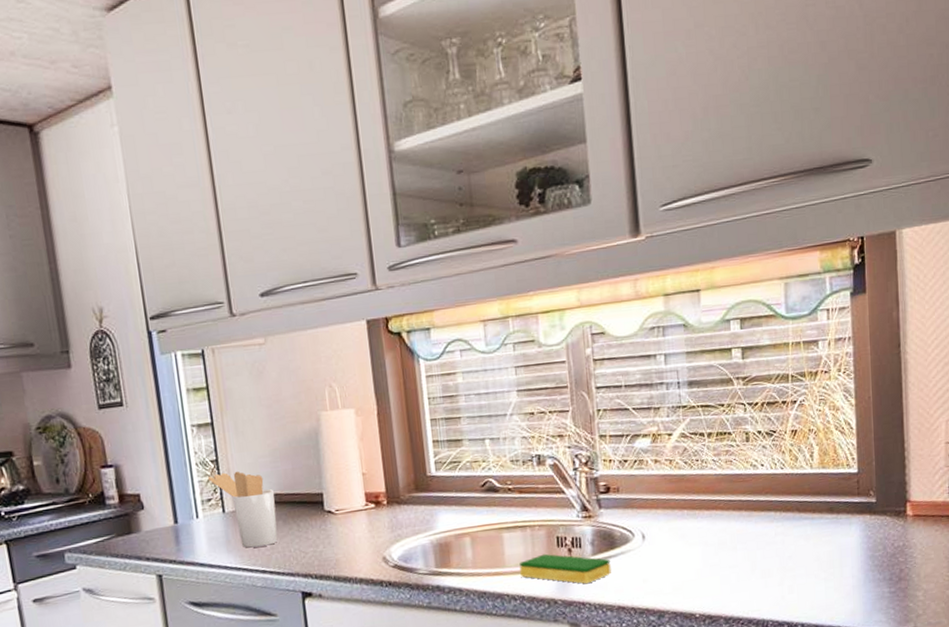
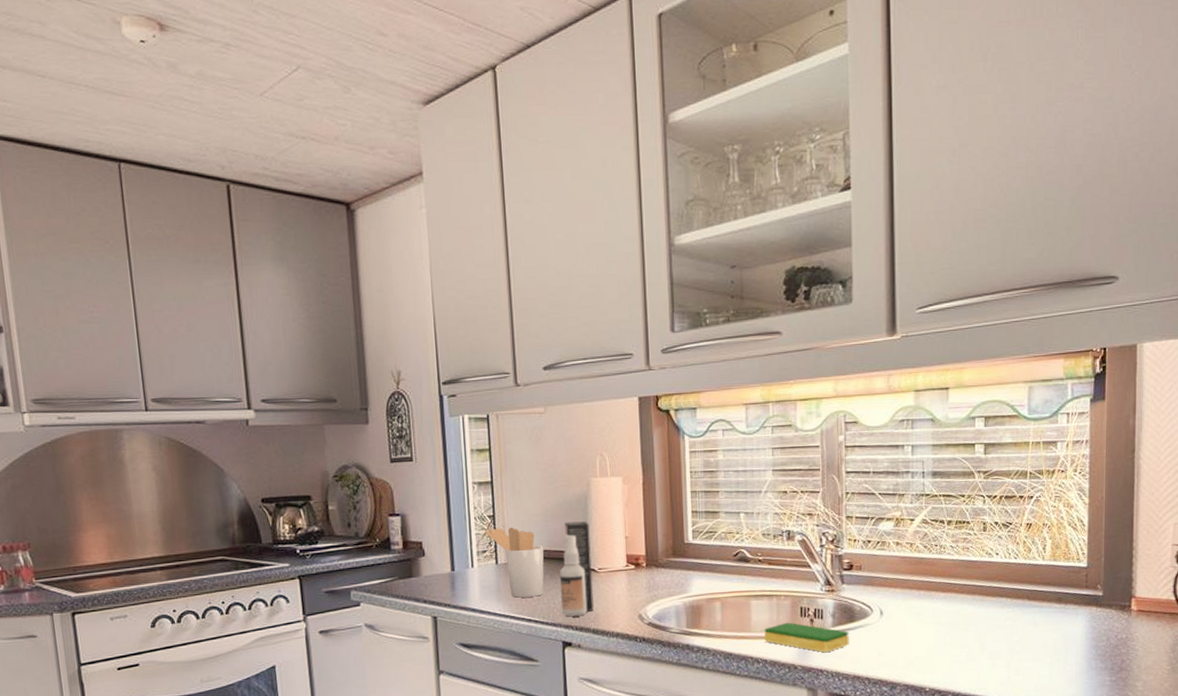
spray bottle: none [293,459,334,565] -> present [559,521,594,617]

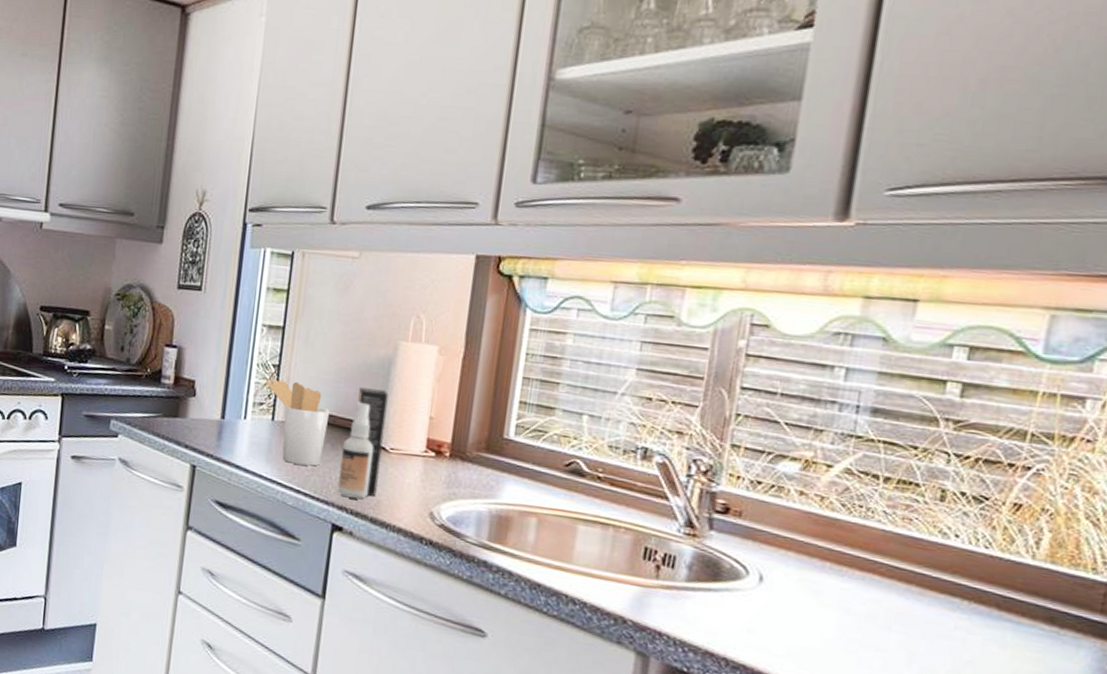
dish sponge: present [764,622,849,653] -> none [588,561,709,613]

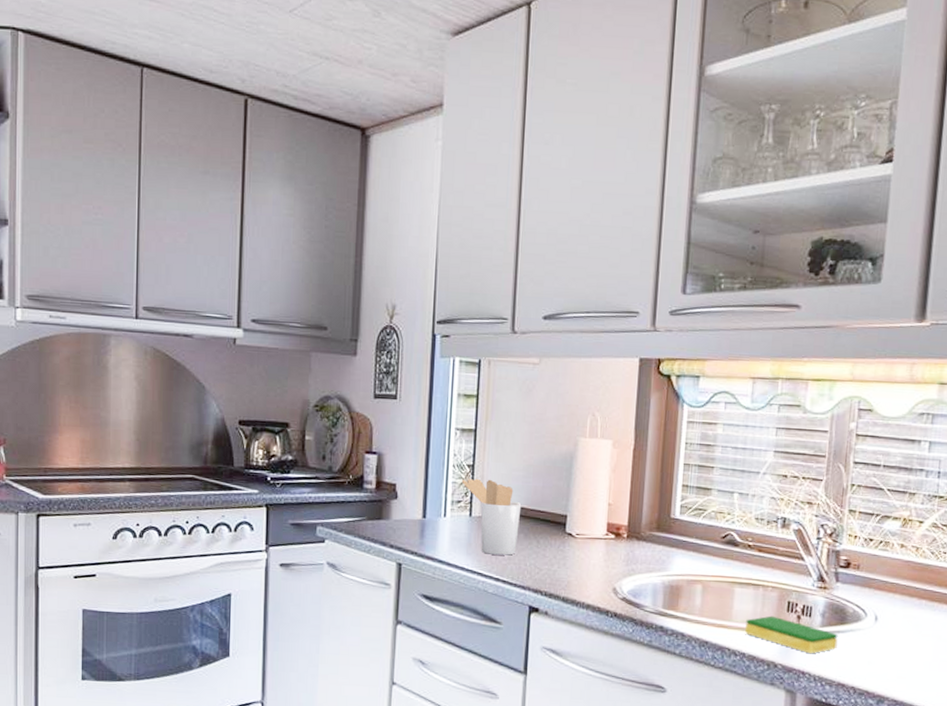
spray bottle: present [337,387,389,500] -> none [532,481,572,582]
dish sponge: none [588,561,709,613] -> present [745,615,838,654]

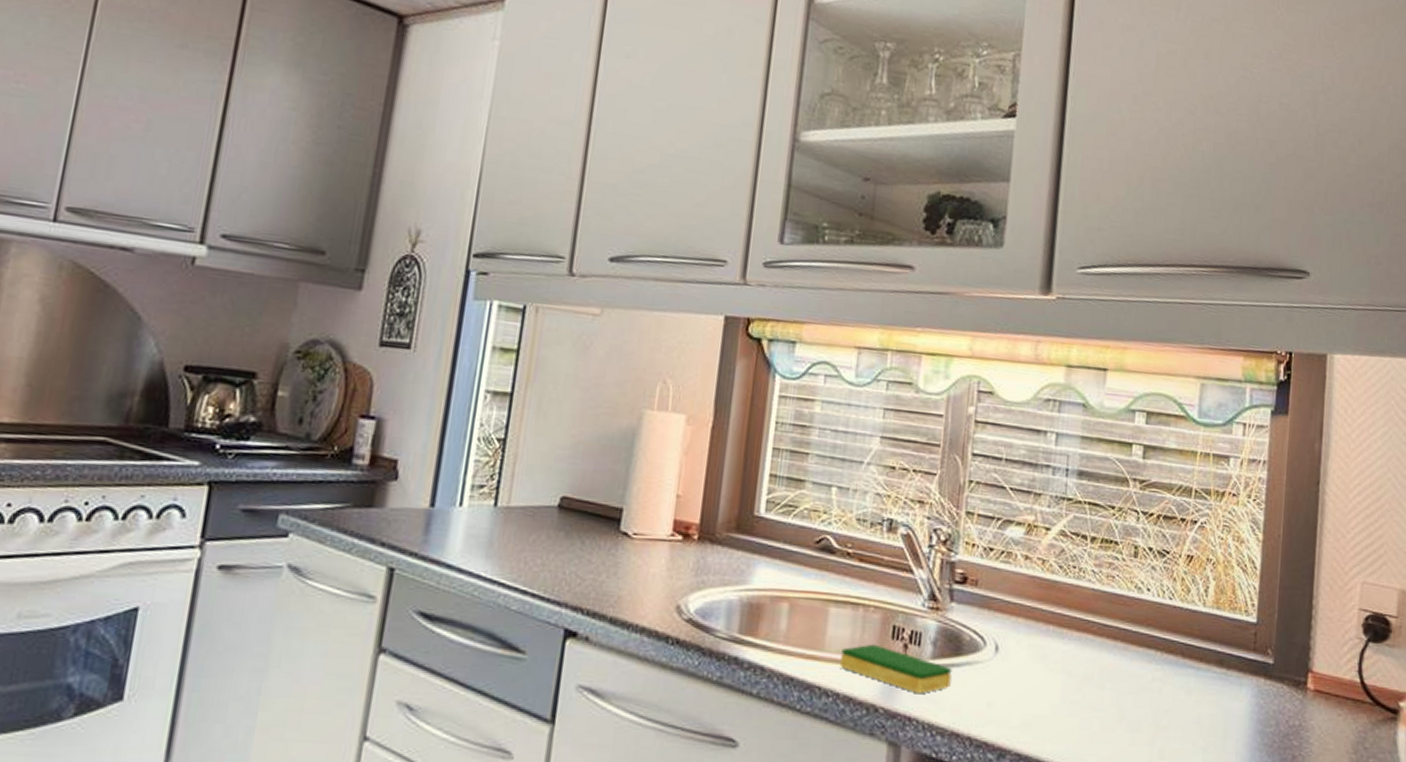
utensil holder: present [461,478,522,555] -> none [487,456,565,560]

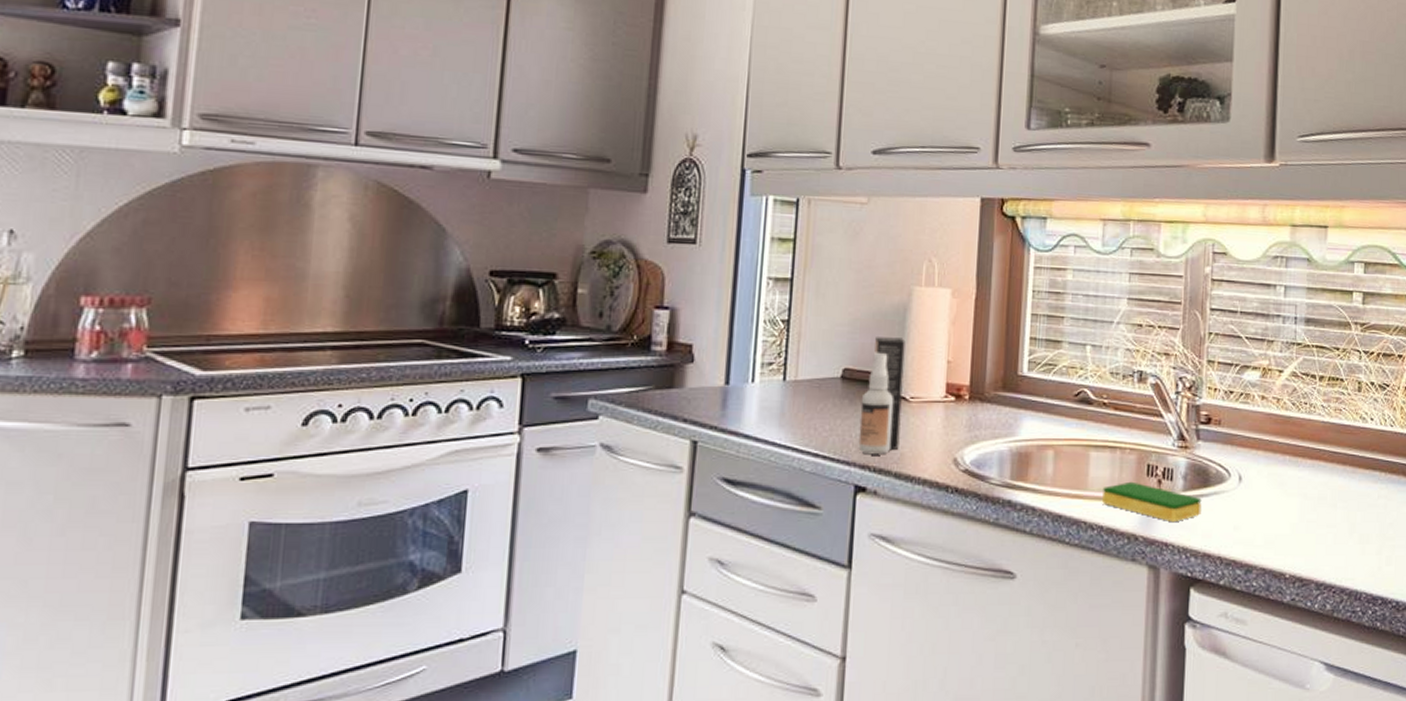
spray bottle: none [571,463,632,597] -> present [858,337,906,455]

